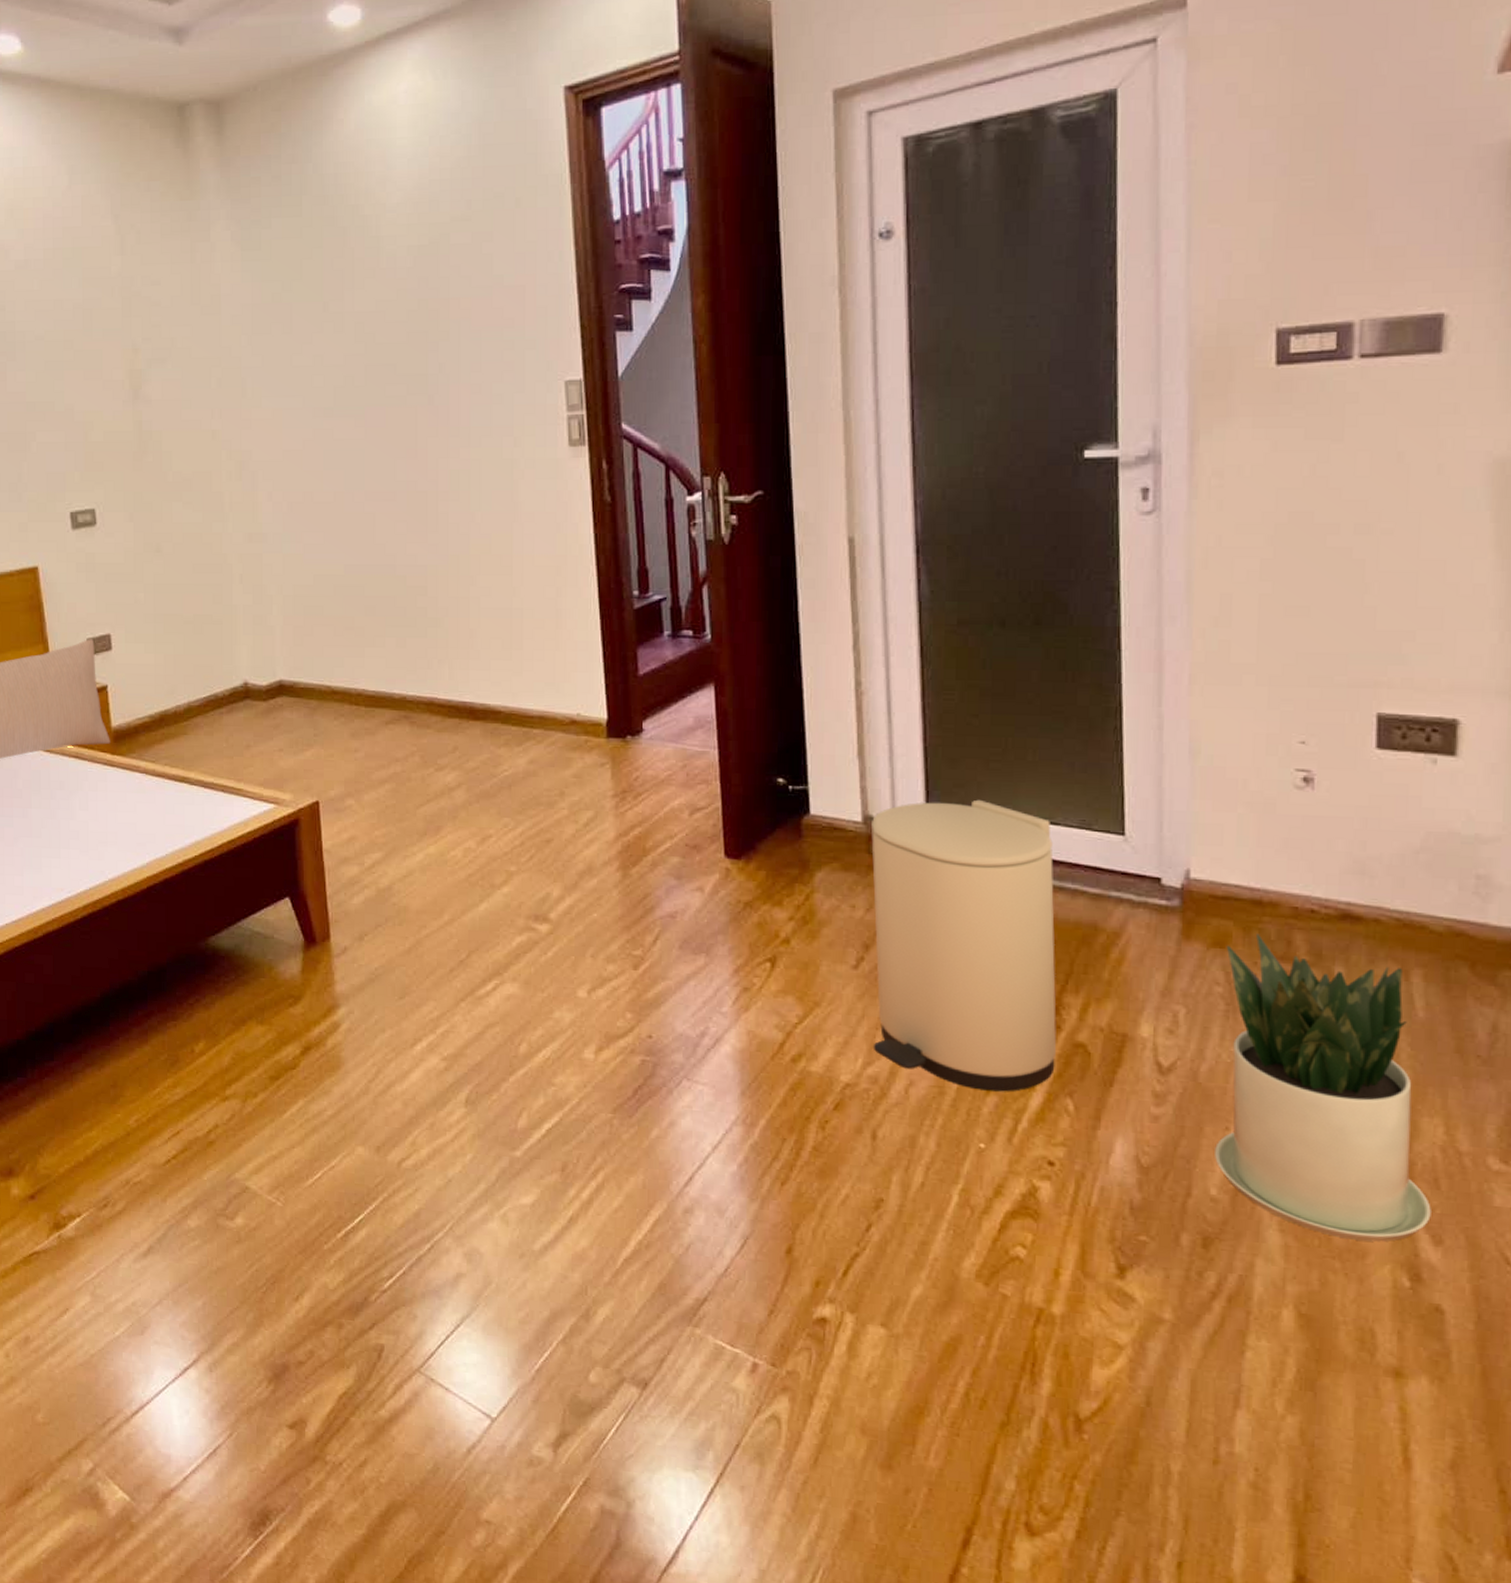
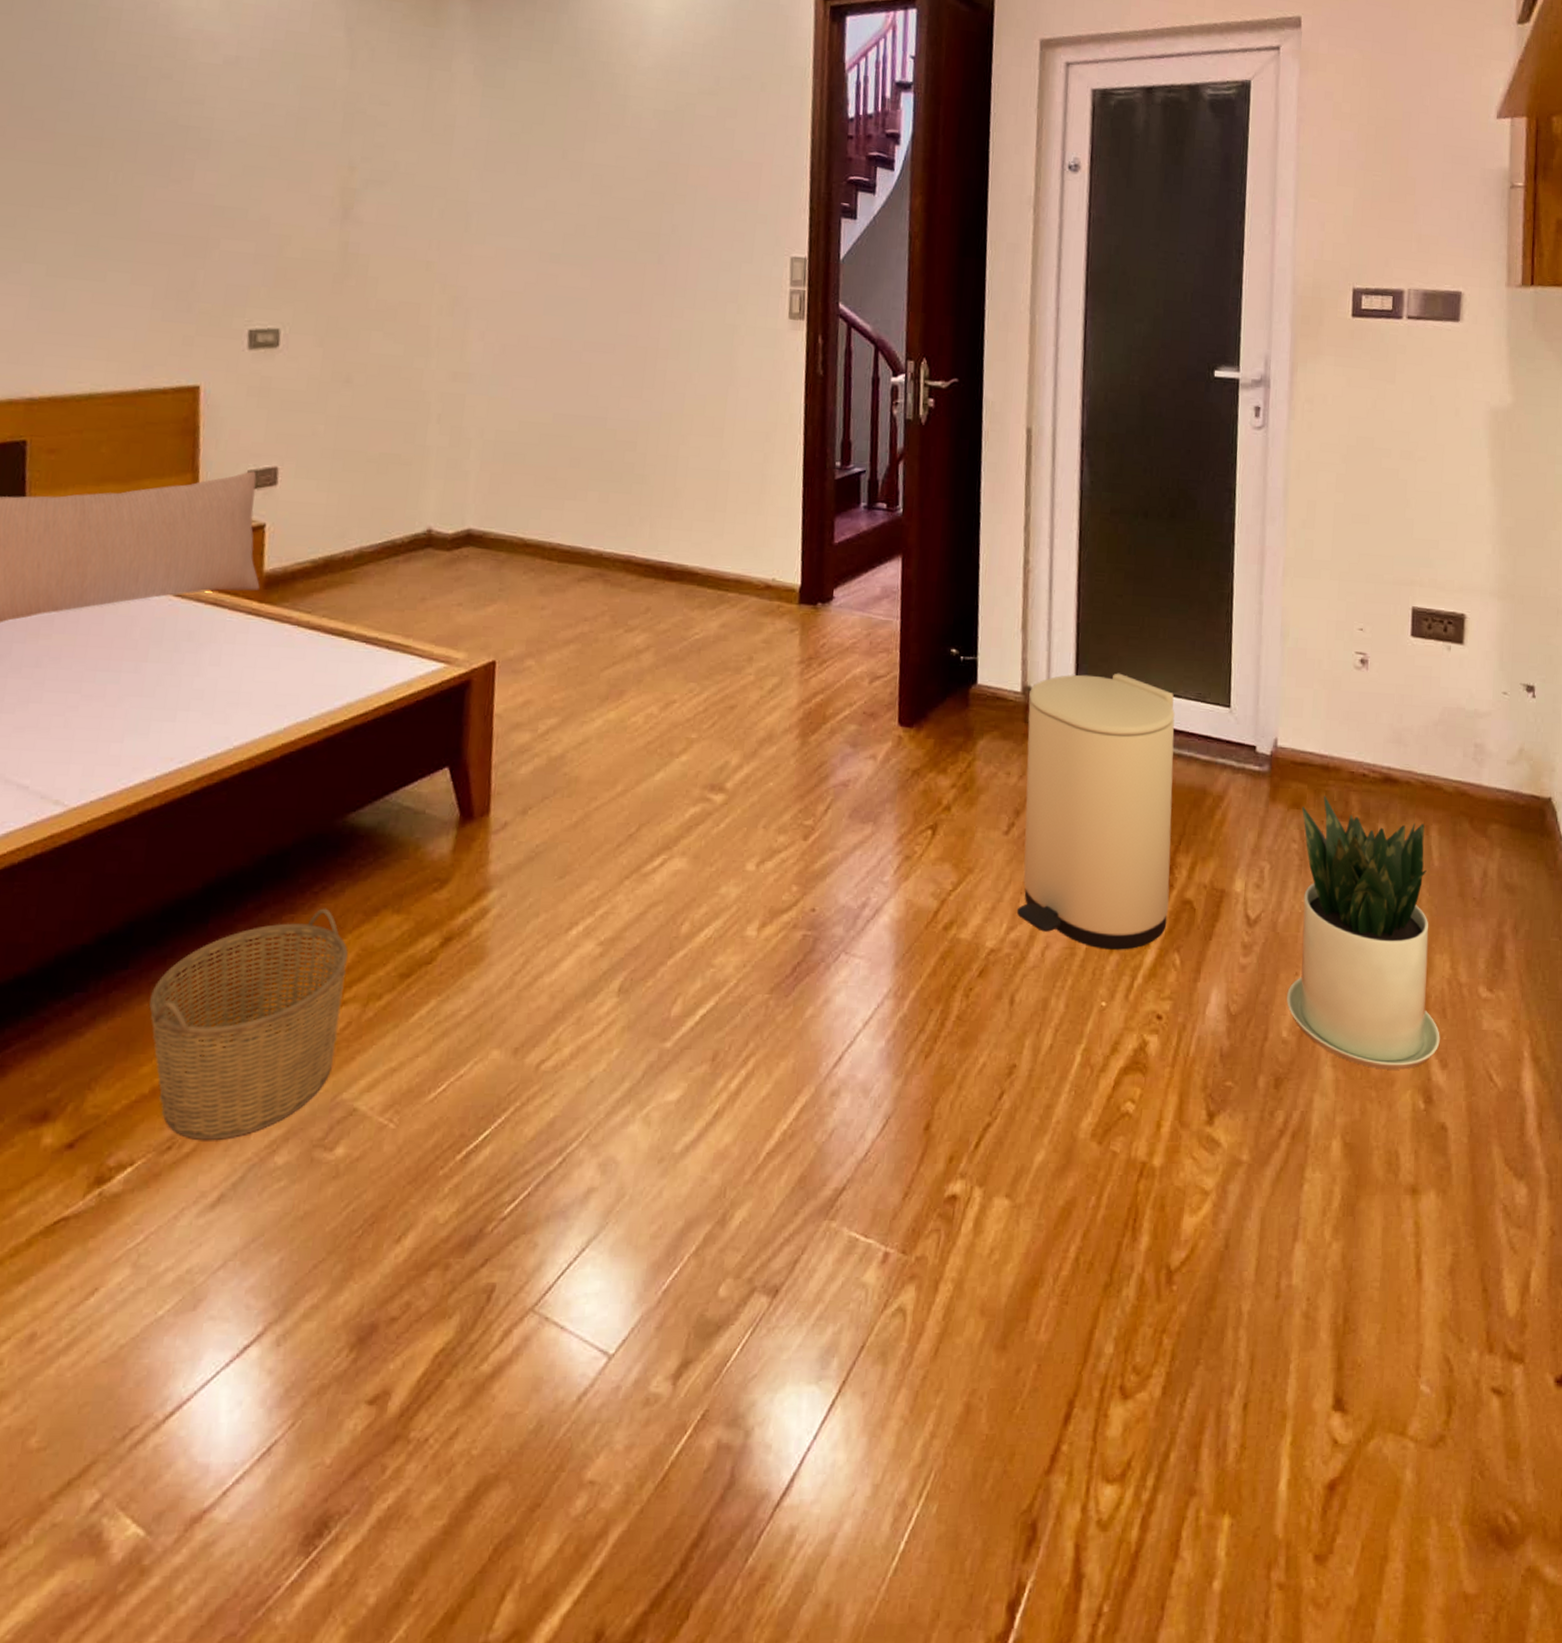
basket: none [73,1017,225,1203] -> present [148,908,348,1140]

